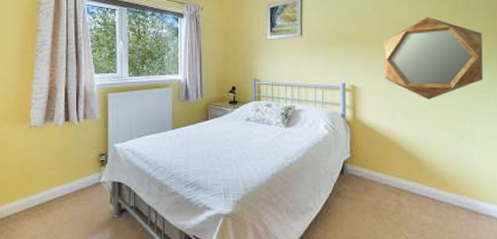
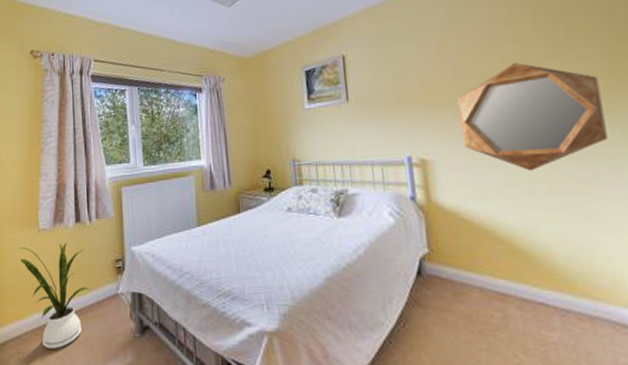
house plant: none [11,138,75,227] -> present [19,242,90,349]

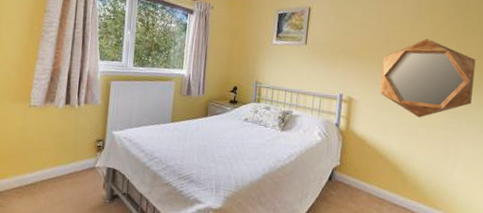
house plant: present [19,242,90,349] -> none [8,117,71,206]

